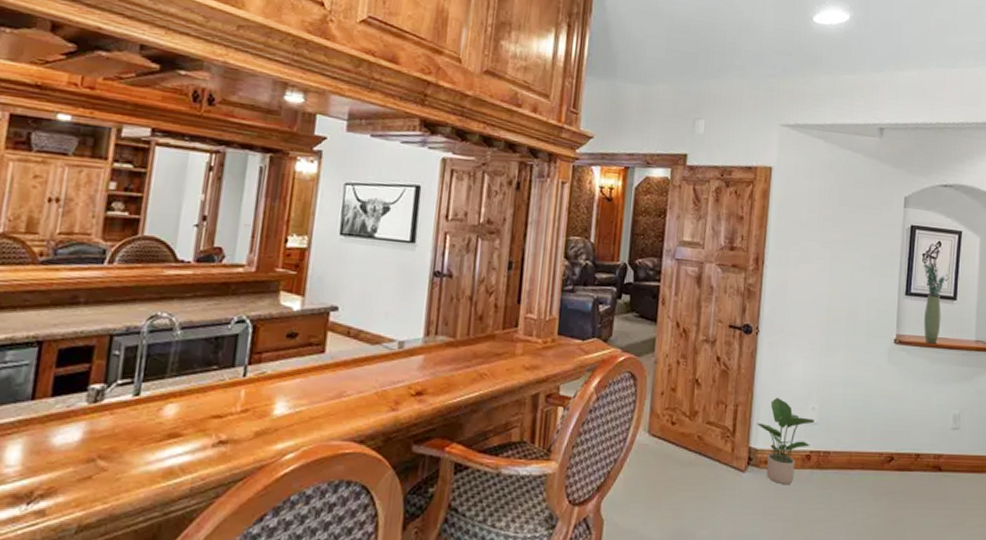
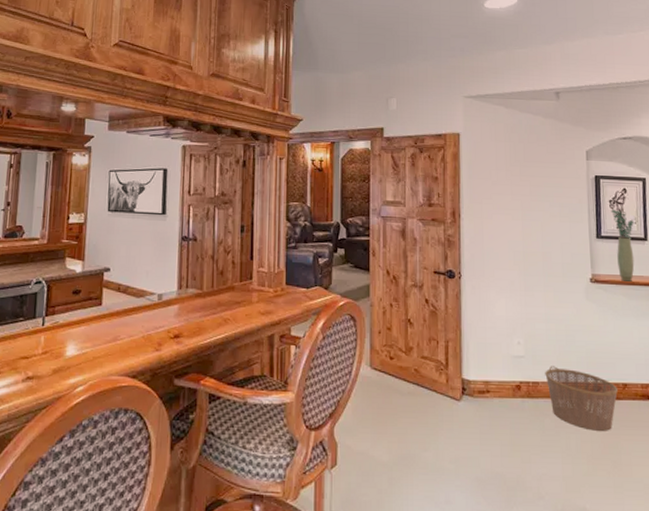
potted plant: present [757,398,814,484] -> none [467,334,521,412]
basket: none [837,434,911,505] -> present [545,366,619,431]

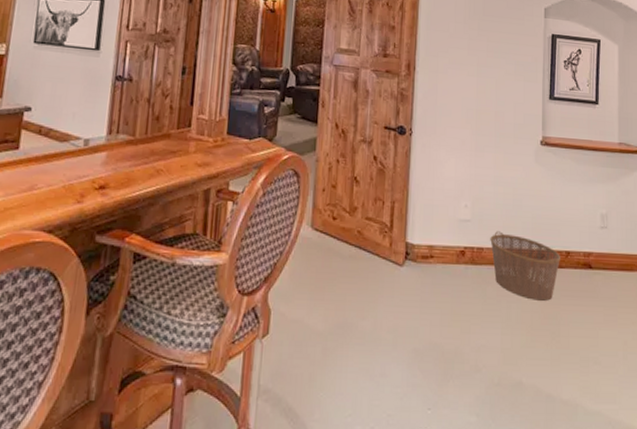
vase: present [611,206,635,282] -> none [565,67,586,146]

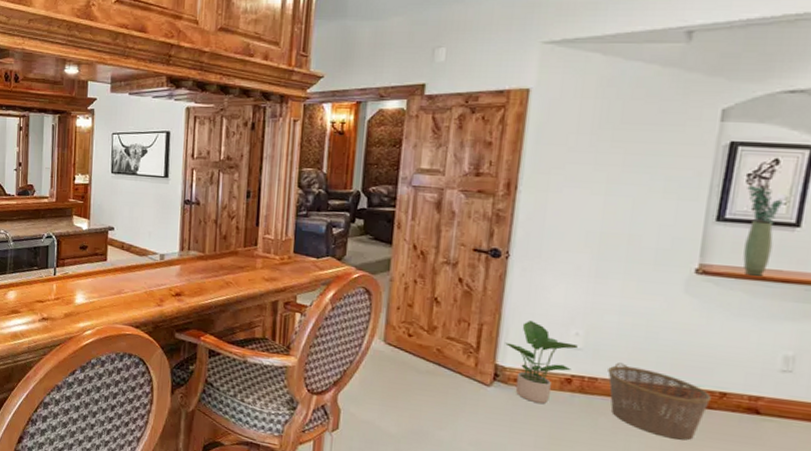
potted plant: none [413,196,467,279] -> present [505,321,578,404]
vase: none [565,67,586,146] -> present [743,181,783,276]

